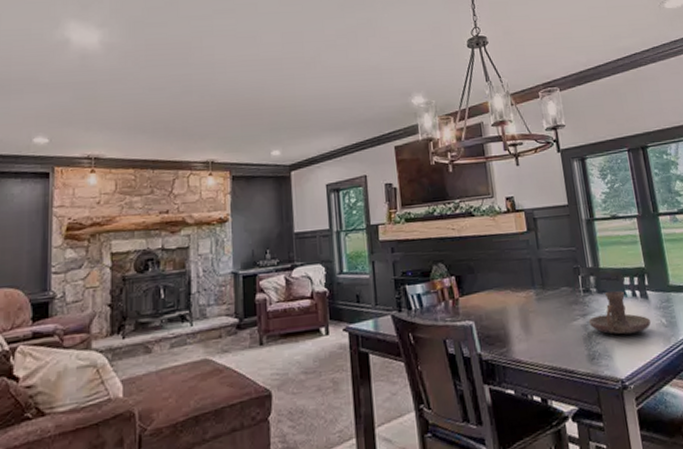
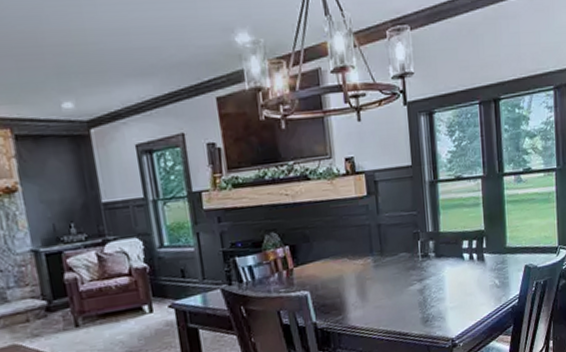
candle holder: present [588,290,651,335] -> none [424,254,485,297]

